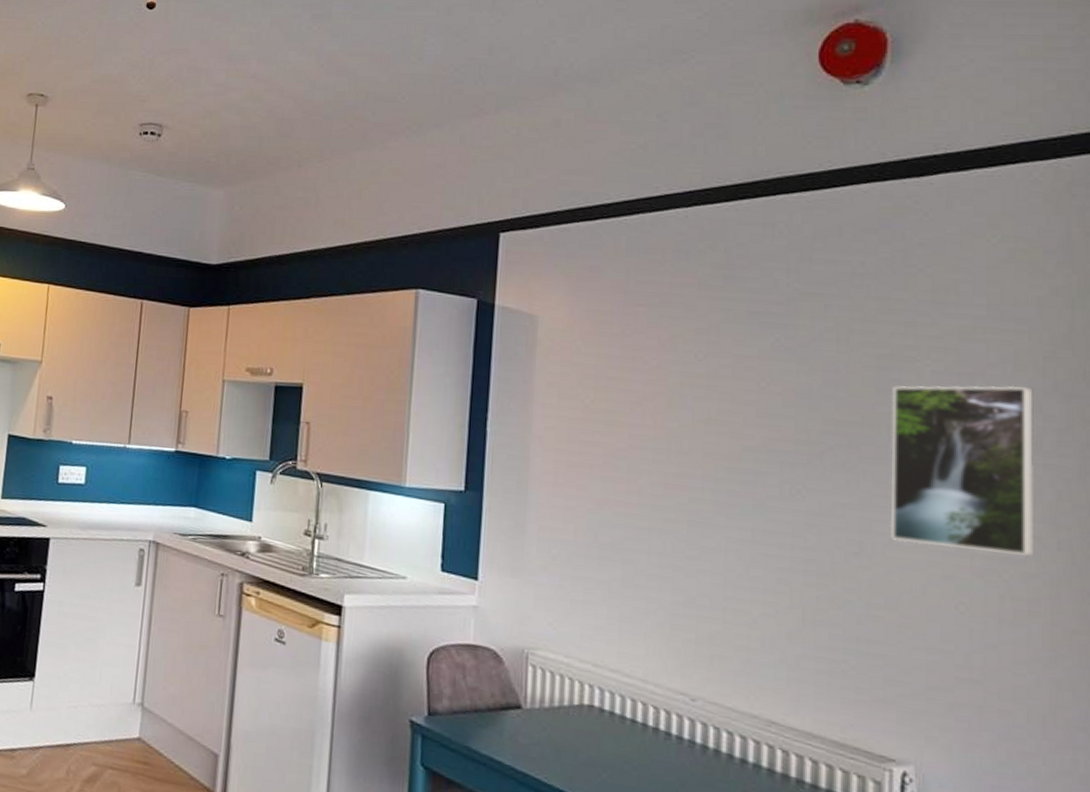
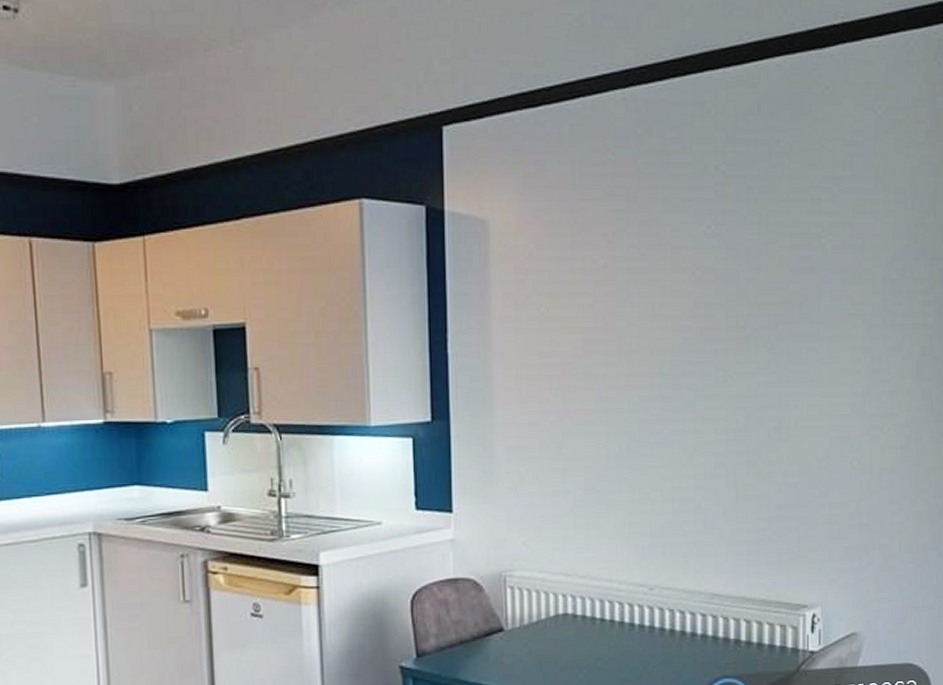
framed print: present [889,385,1035,556] -> none [801,253,907,412]

